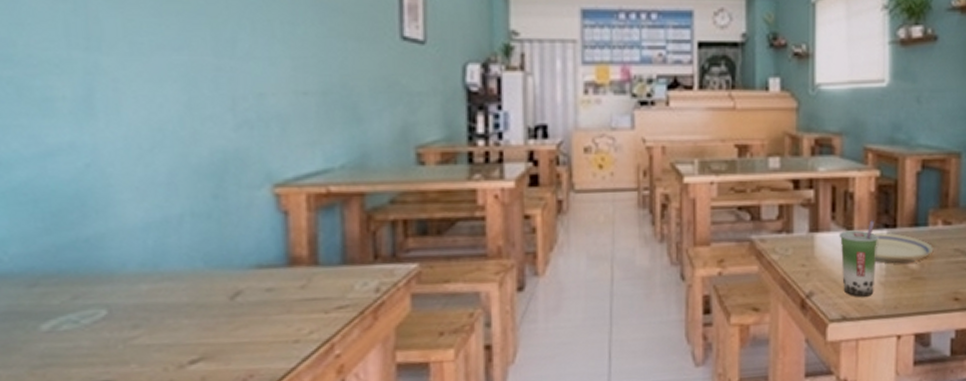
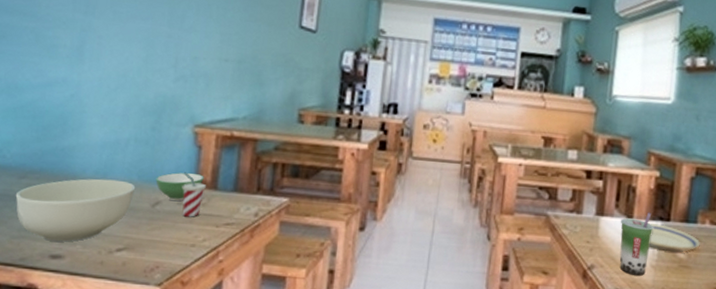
bowl: none [26,270,203,365] -> present [15,178,136,242]
bowl: none [230,247,298,289] -> present [155,172,204,202]
beverage cup: none [267,248,304,306] -> present [182,172,207,217]

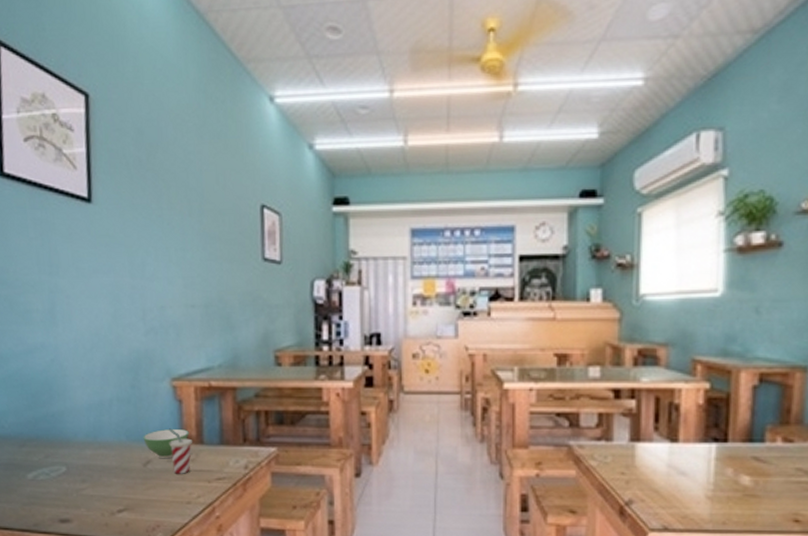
bowl: present [15,178,136,242] -> none [19,441,126,506]
beverage cup: present [619,212,654,277] -> none [662,433,707,511]
plate: present [648,222,700,253] -> none [699,445,771,479]

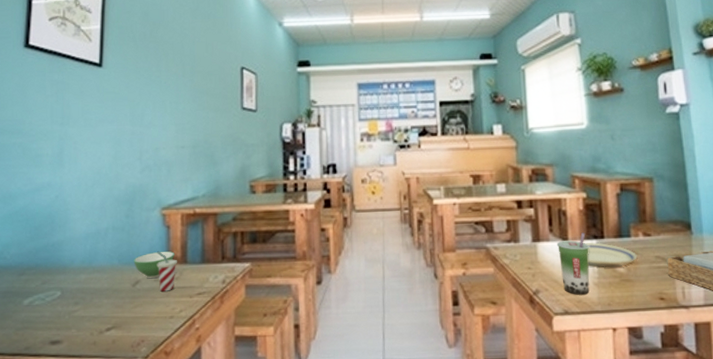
beverage cup: none [662,433,707,511] -> present [556,232,590,296]
plate: none [699,445,771,479] -> present [584,242,638,268]

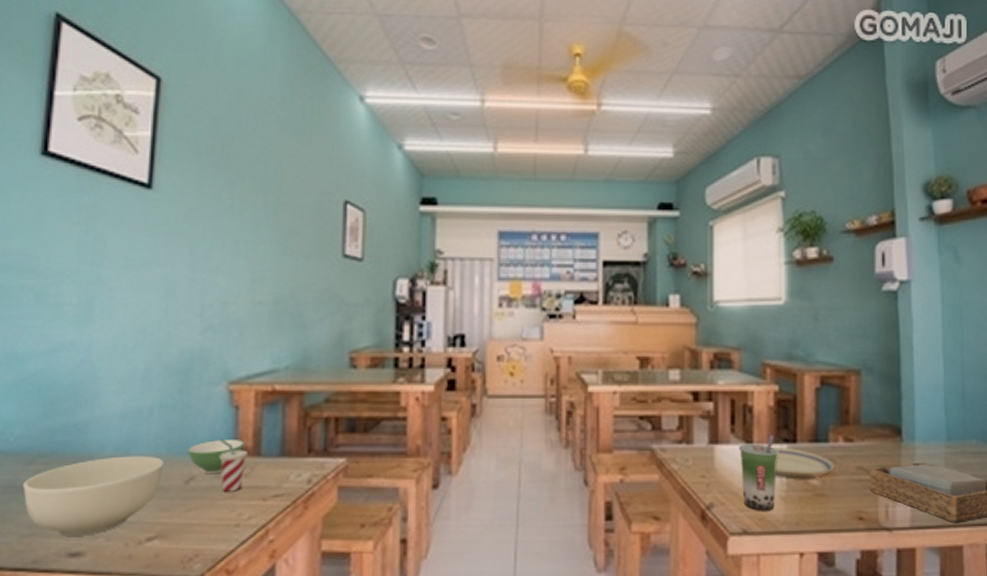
bowl: none [17,266,117,329] -> present [22,455,165,536]

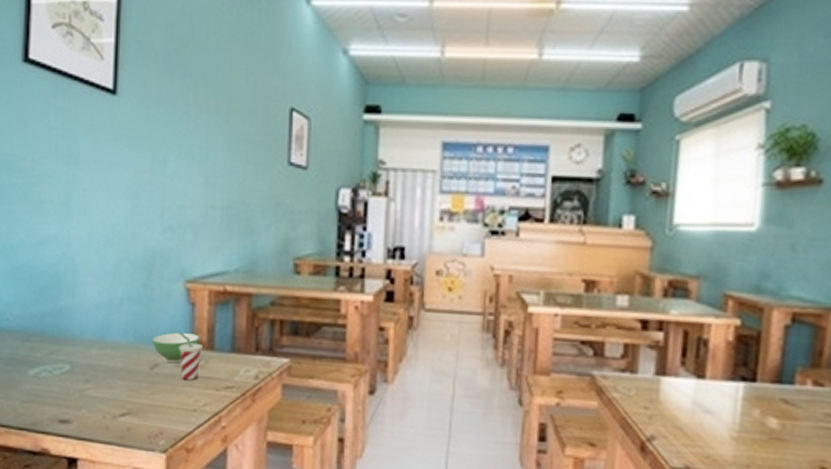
bowl: present [22,455,165,536] -> none [21,340,133,407]
beverage cup: present [738,434,779,512] -> none [688,370,734,451]
plate: present [772,446,835,479] -> none [727,383,799,422]

